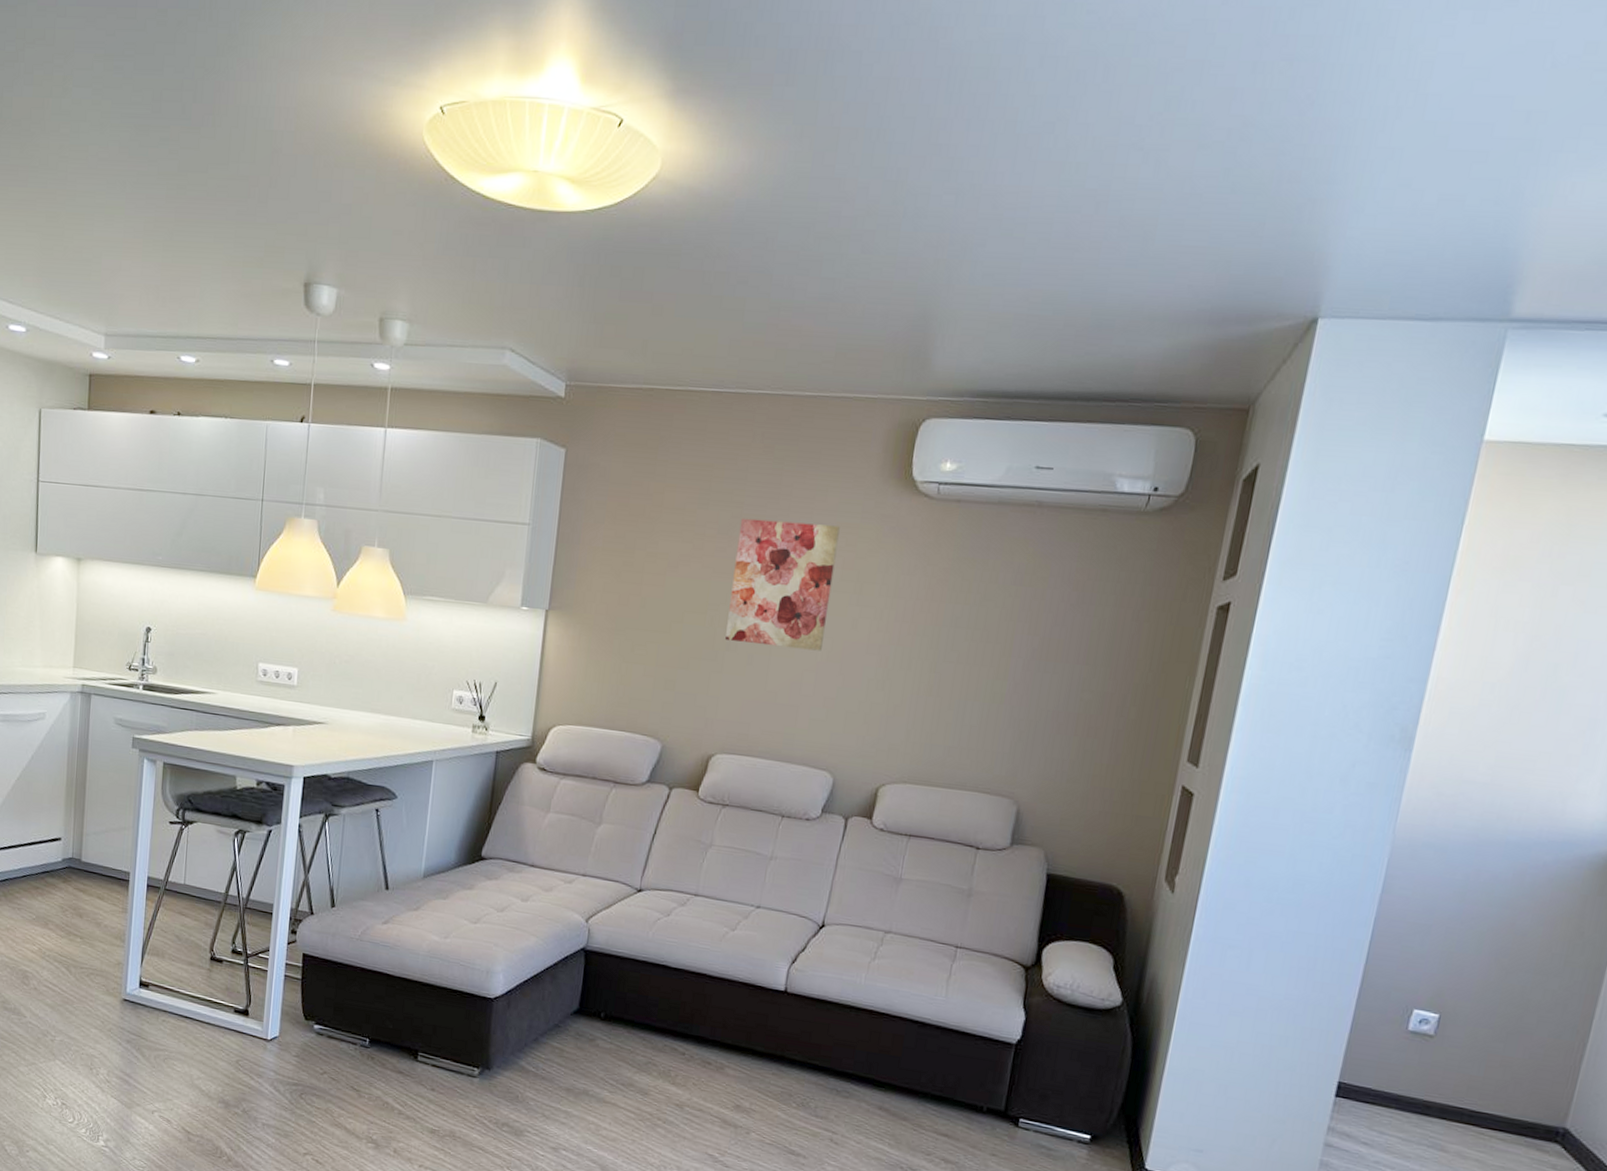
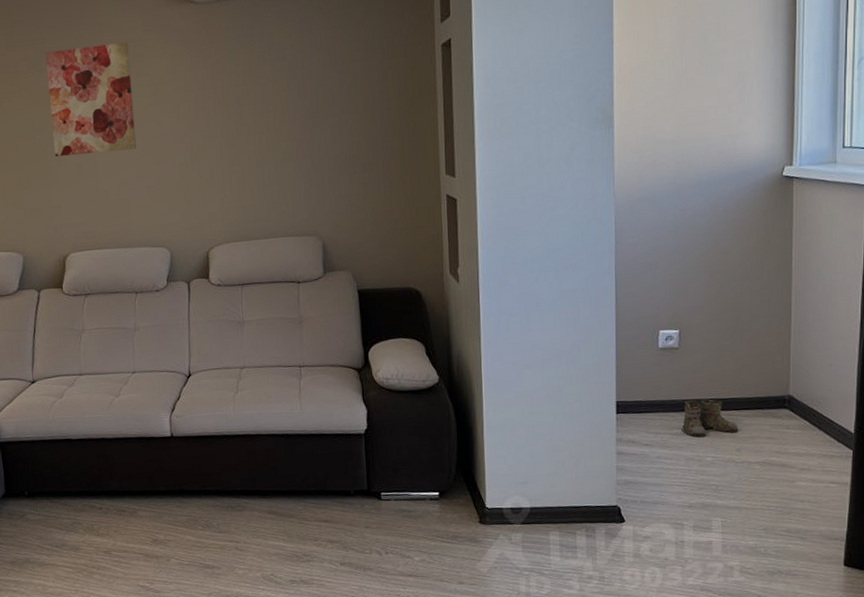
boots: none [1414,1102,1489,1157] -> present [681,399,738,437]

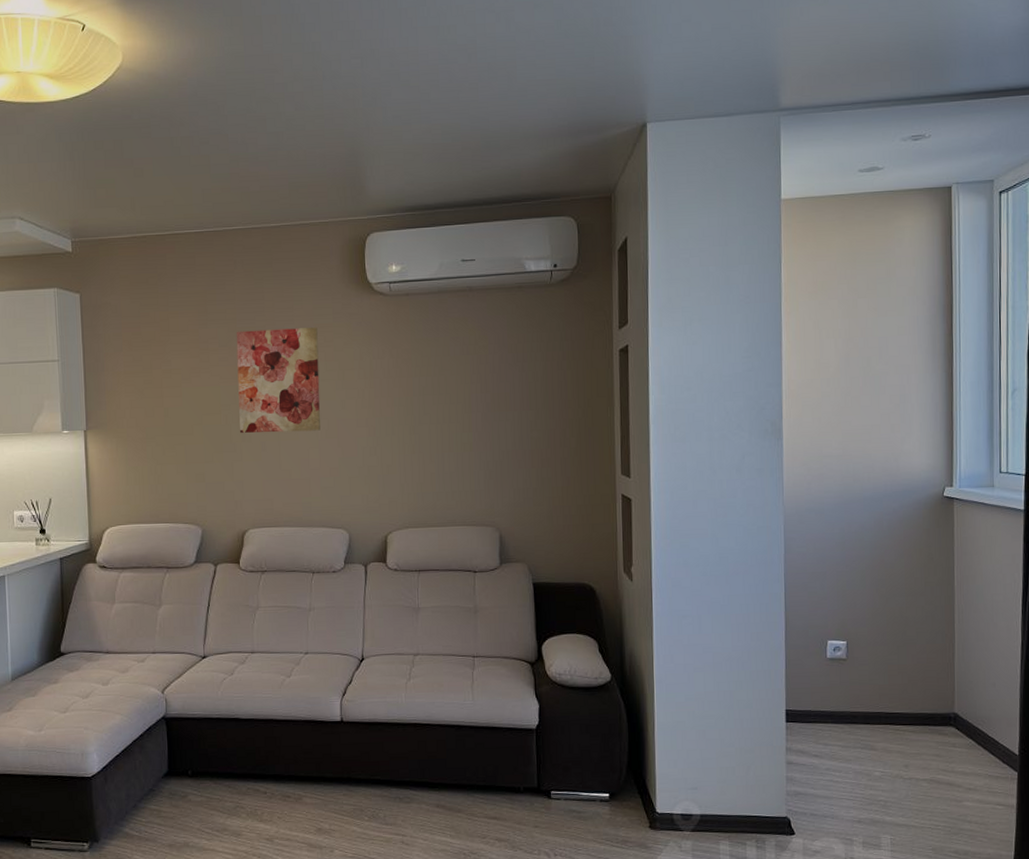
boots: present [681,399,738,437] -> none [850,712,906,751]

